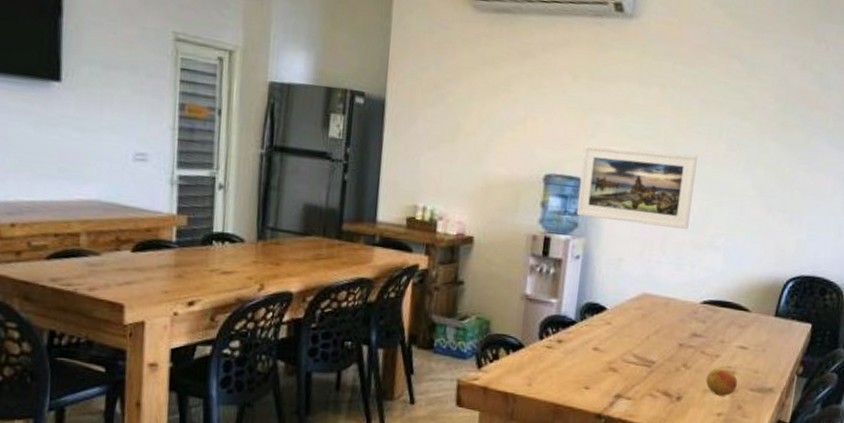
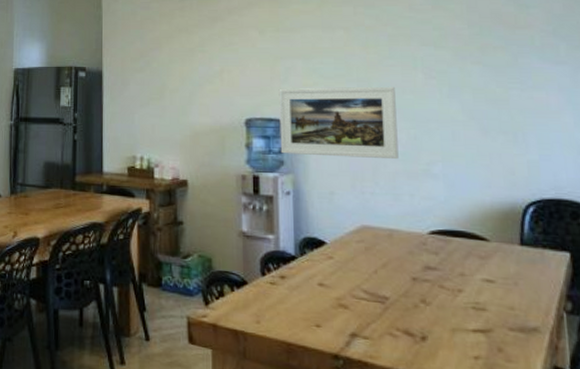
fruit: present [705,367,738,396] -> none [451,303,491,337]

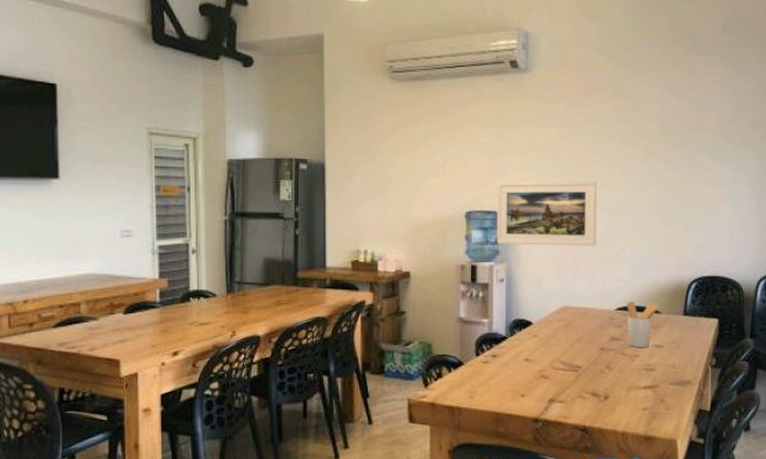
utensil holder: none [443,224,486,282] -> present [627,301,659,348]

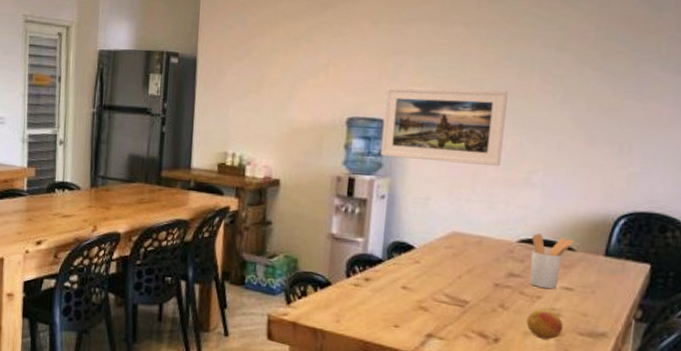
fruit: none [629,366,657,392] -> present [526,309,563,340]

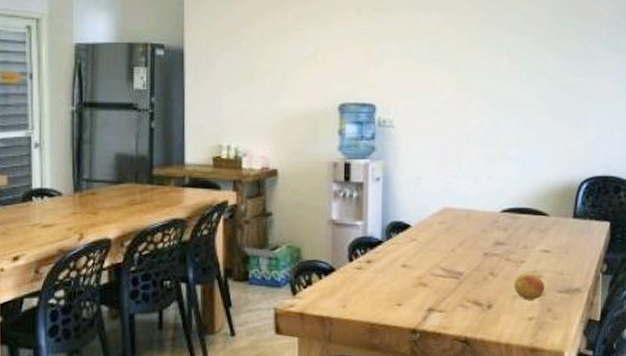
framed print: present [380,86,508,167] -> none [372,71,482,144]
utensil holder: present [529,233,574,289] -> none [512,203,547,253]

